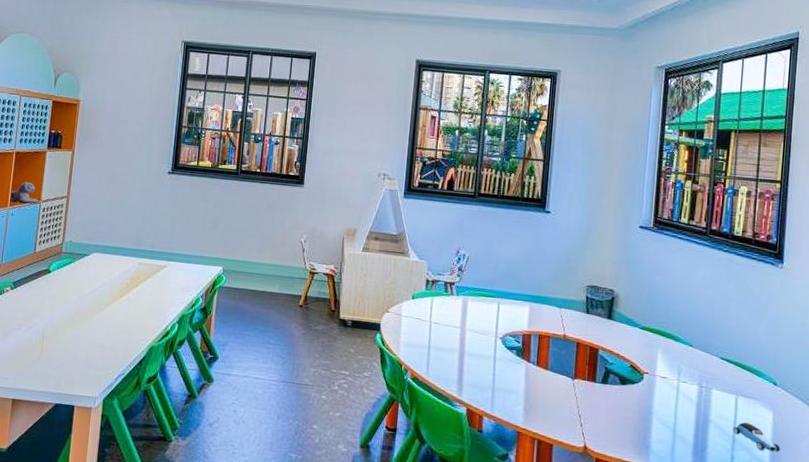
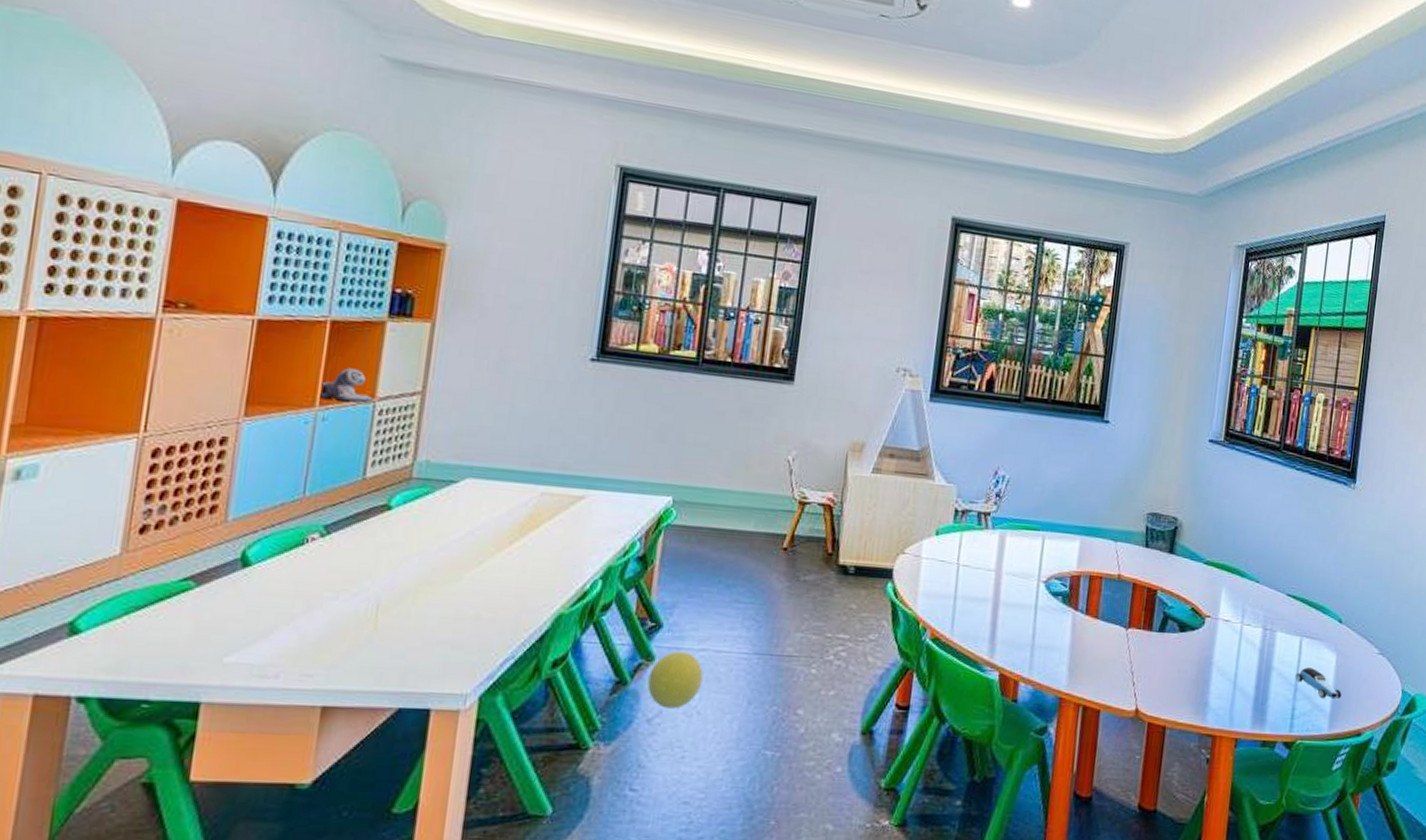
ball: none [209,376,246,418] -> present [647,650,704,709]

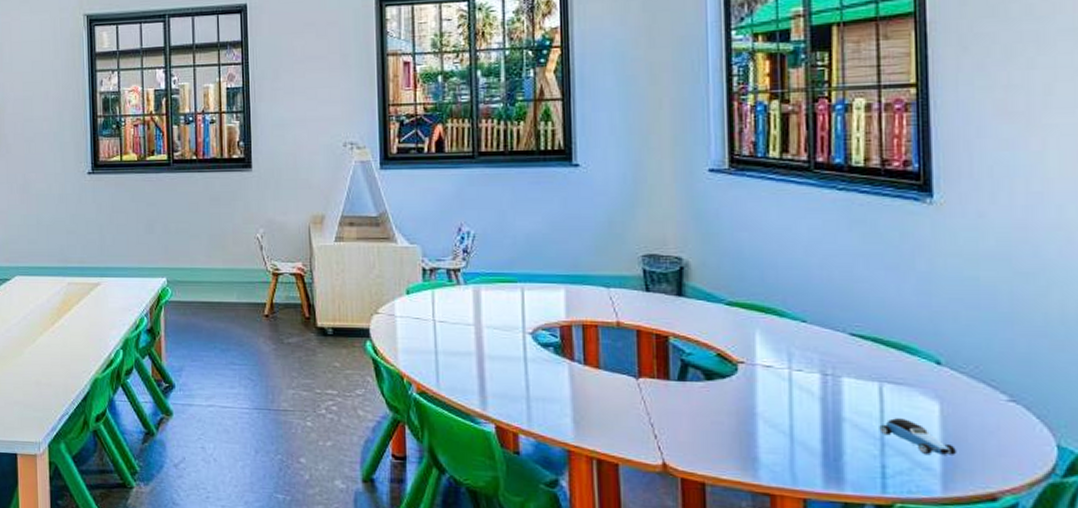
ball: present [647,650,704,709] -> none [170,406,214,456]

